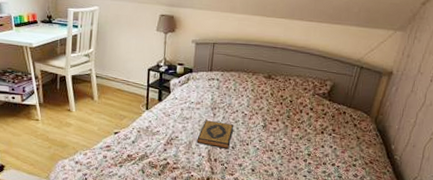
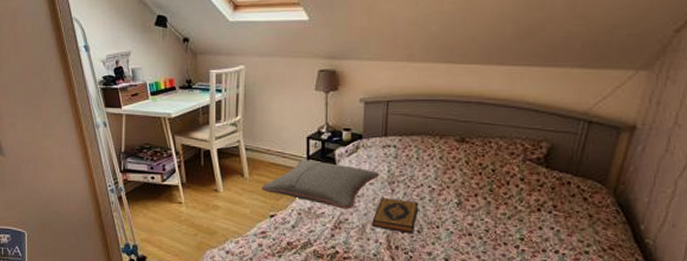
pillow: none [108,87,205,129] -> present [262,159,380,210]

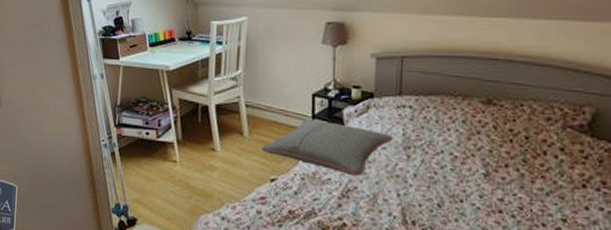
hardback book: present [372,197,419,234] -> none [384,164,439,208]

